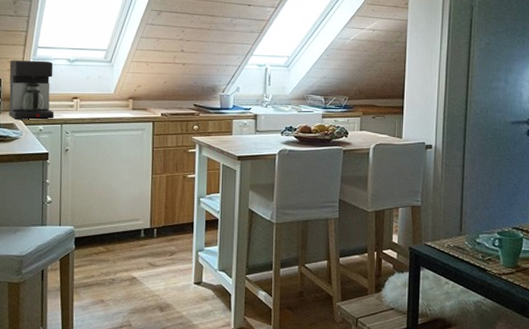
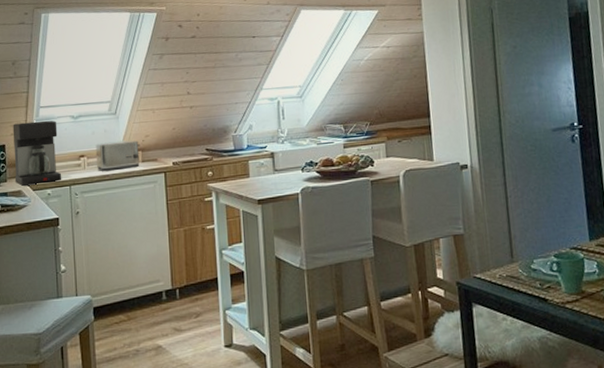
toaster: none [88,87,132,115] -> present [95,139,140,172]

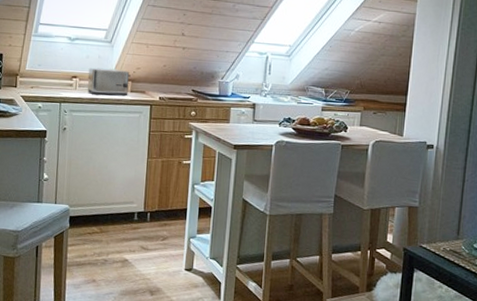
coffee maker: present [12,120,62,186] -> none [8,35,54,97]

